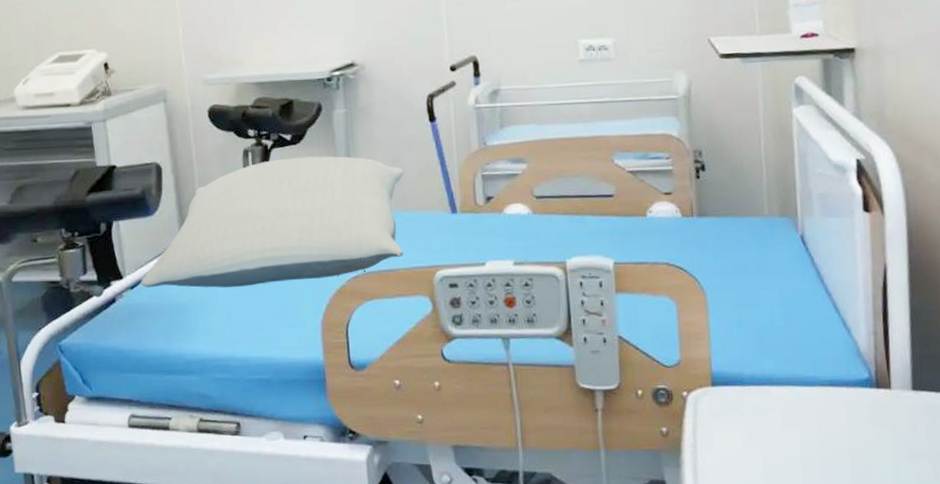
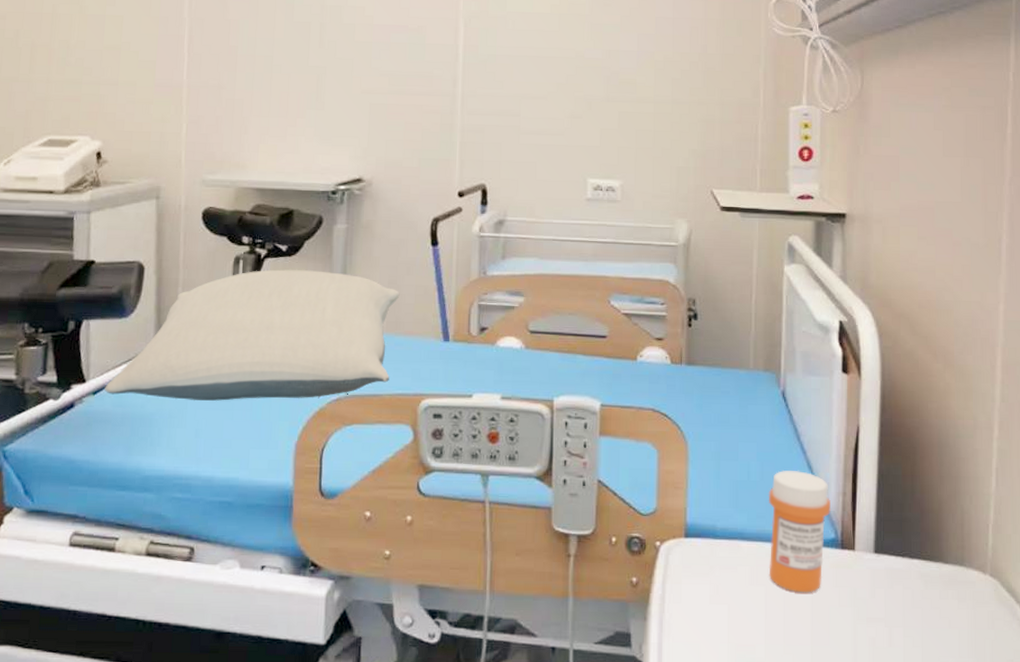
medicine bottle: none [794,313,863,434] -> present [768,470,832,593]

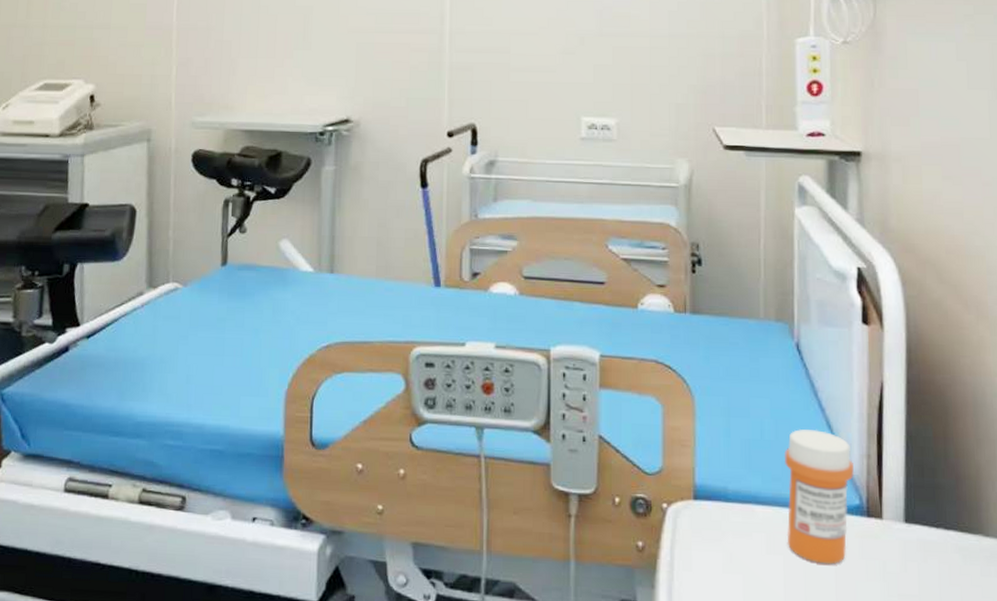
pillow: present [104,269,400,401] -> none [98,212,390,346]

